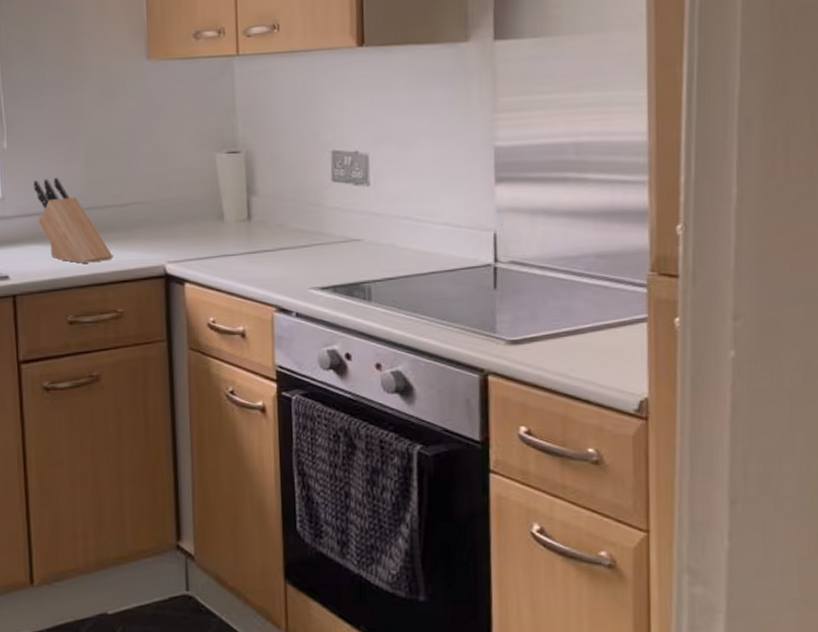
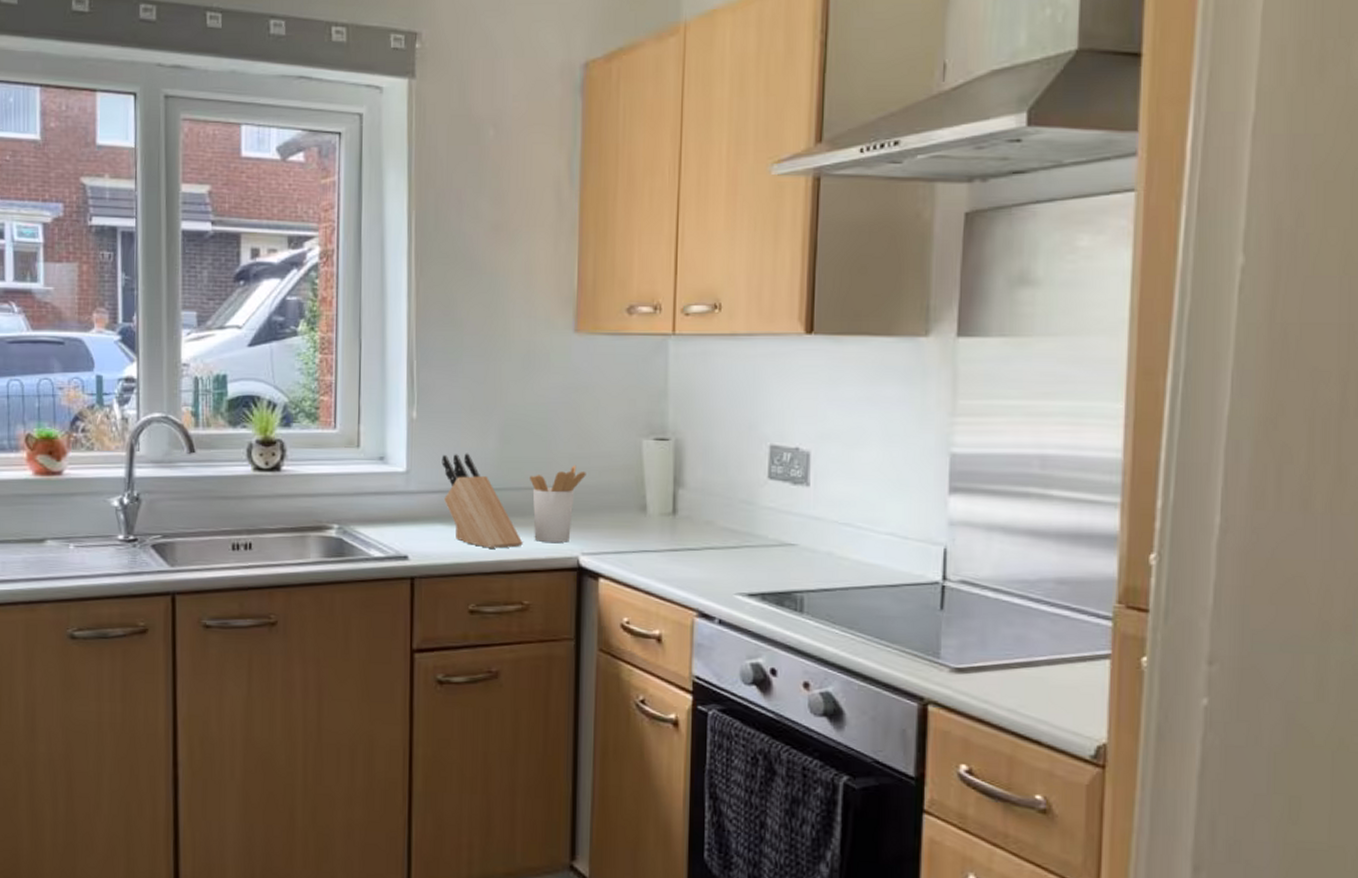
utensil holder: none [115,181,167,254] -> present [530,465,586,542]

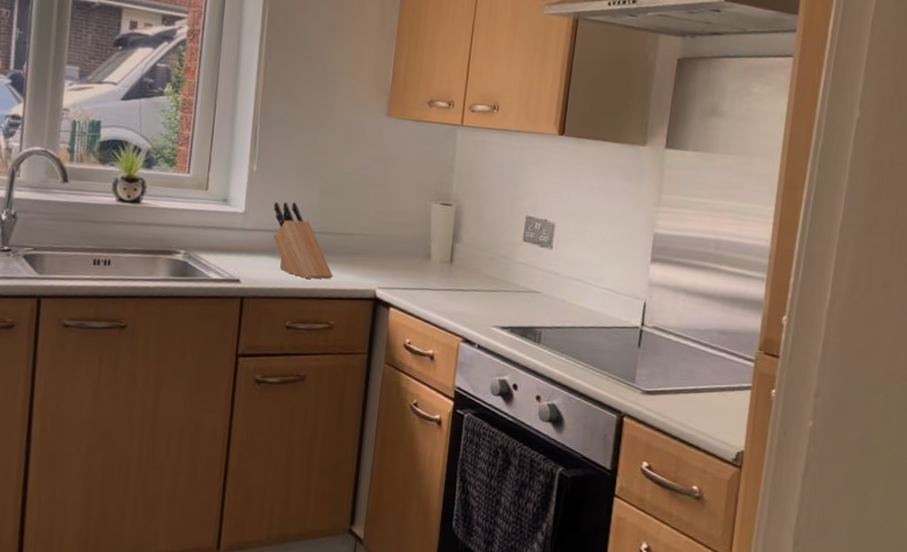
utensil holder: present [530,465,586,542] -> none [342,218,387,278]

